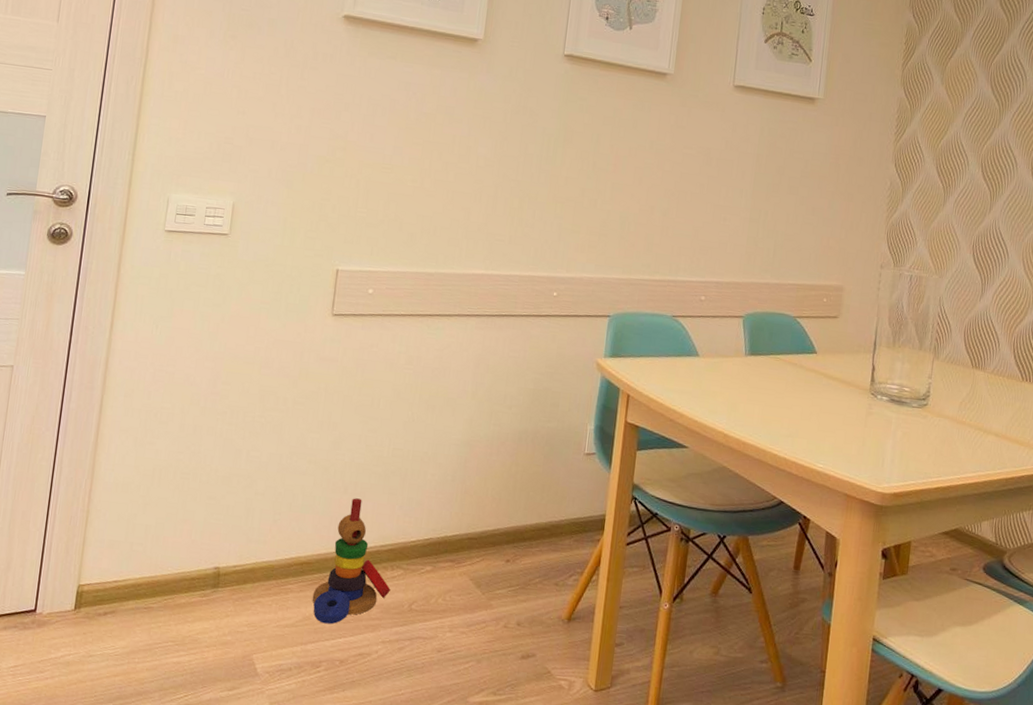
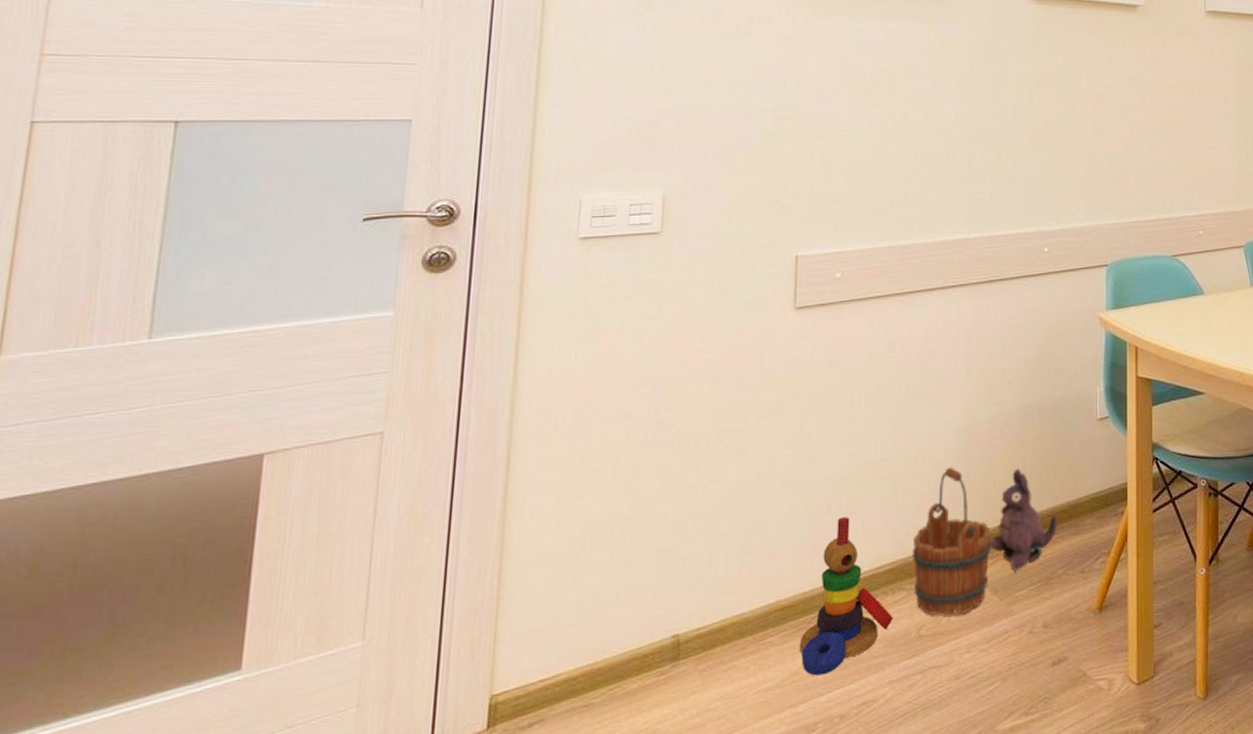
wooden bucket: none [410,472,480,599] -> present [912,467,991,616]
plush toy: none [478,484,539,572] -> present [990,468,1058,571]

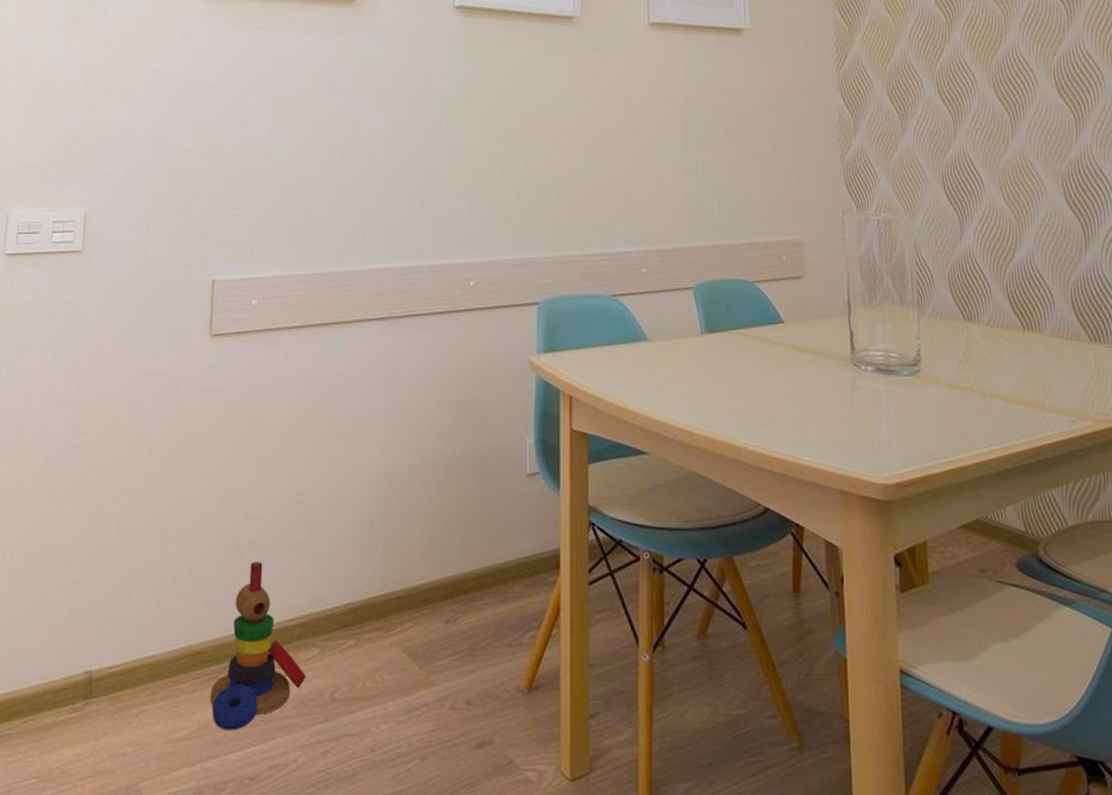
wooden bucket: present [912,467,991,616] -> none [326,516,410,680]
plush toy: present [990,468,1058,571] -> none [409,522,483,637]

